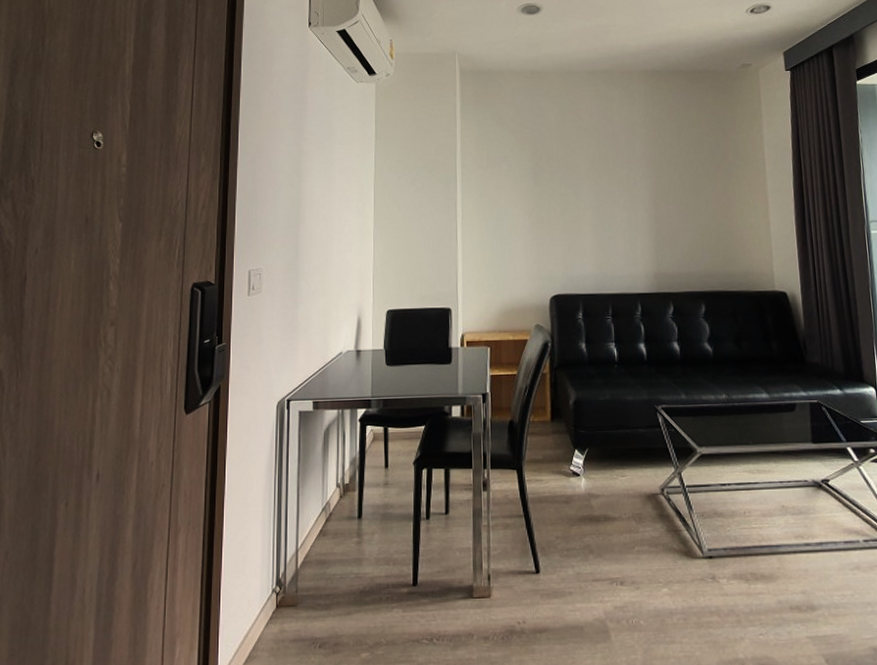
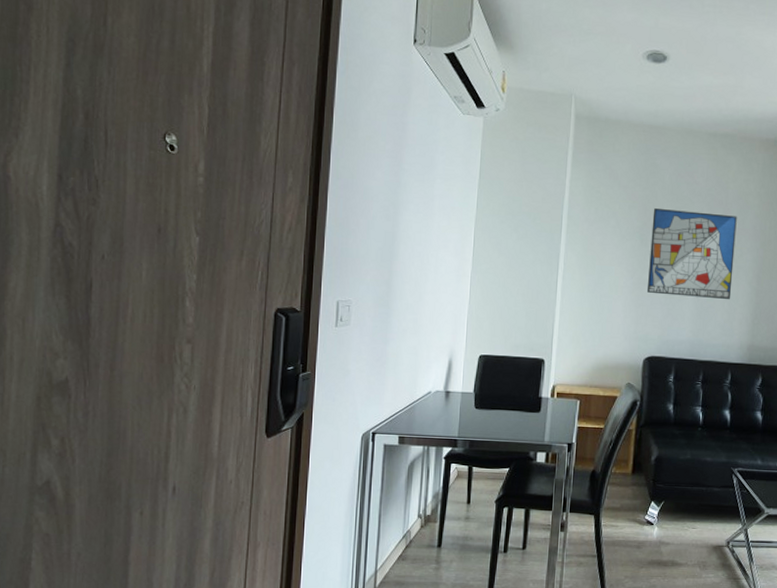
wall art: none [543,146,630,231] -> present [647,208,737,299]

